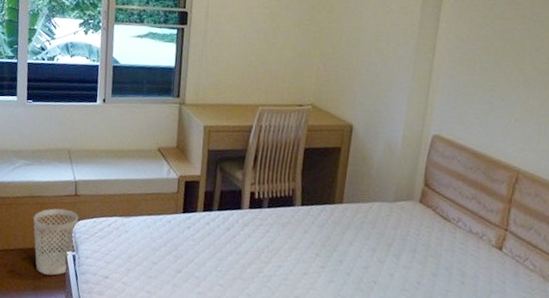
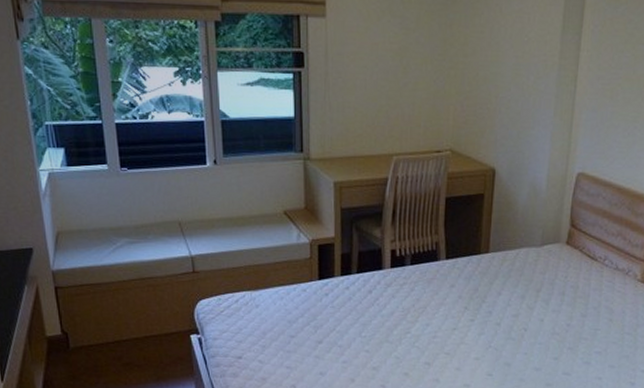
wastebasket: present [33,208,79,276] -> none [146,288,200,363]

